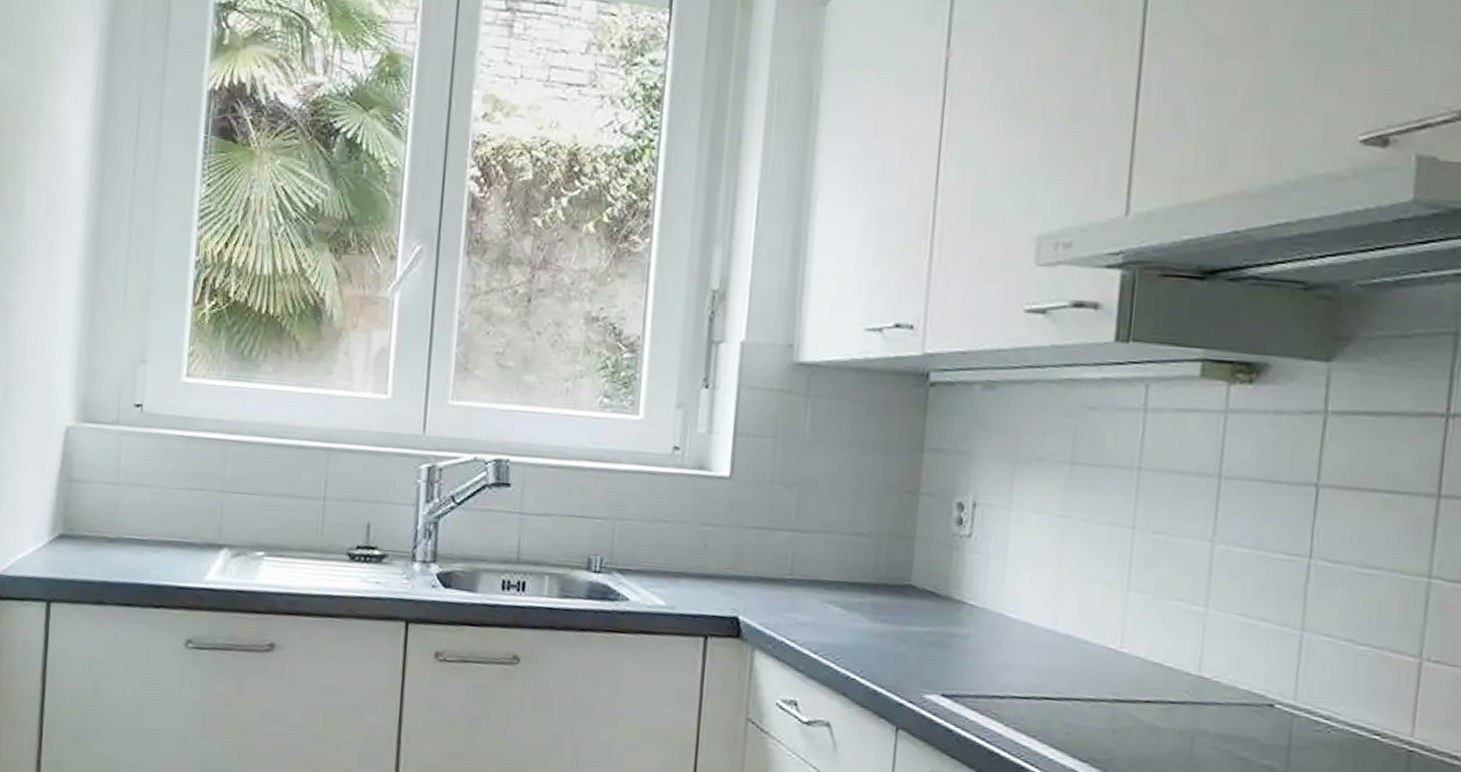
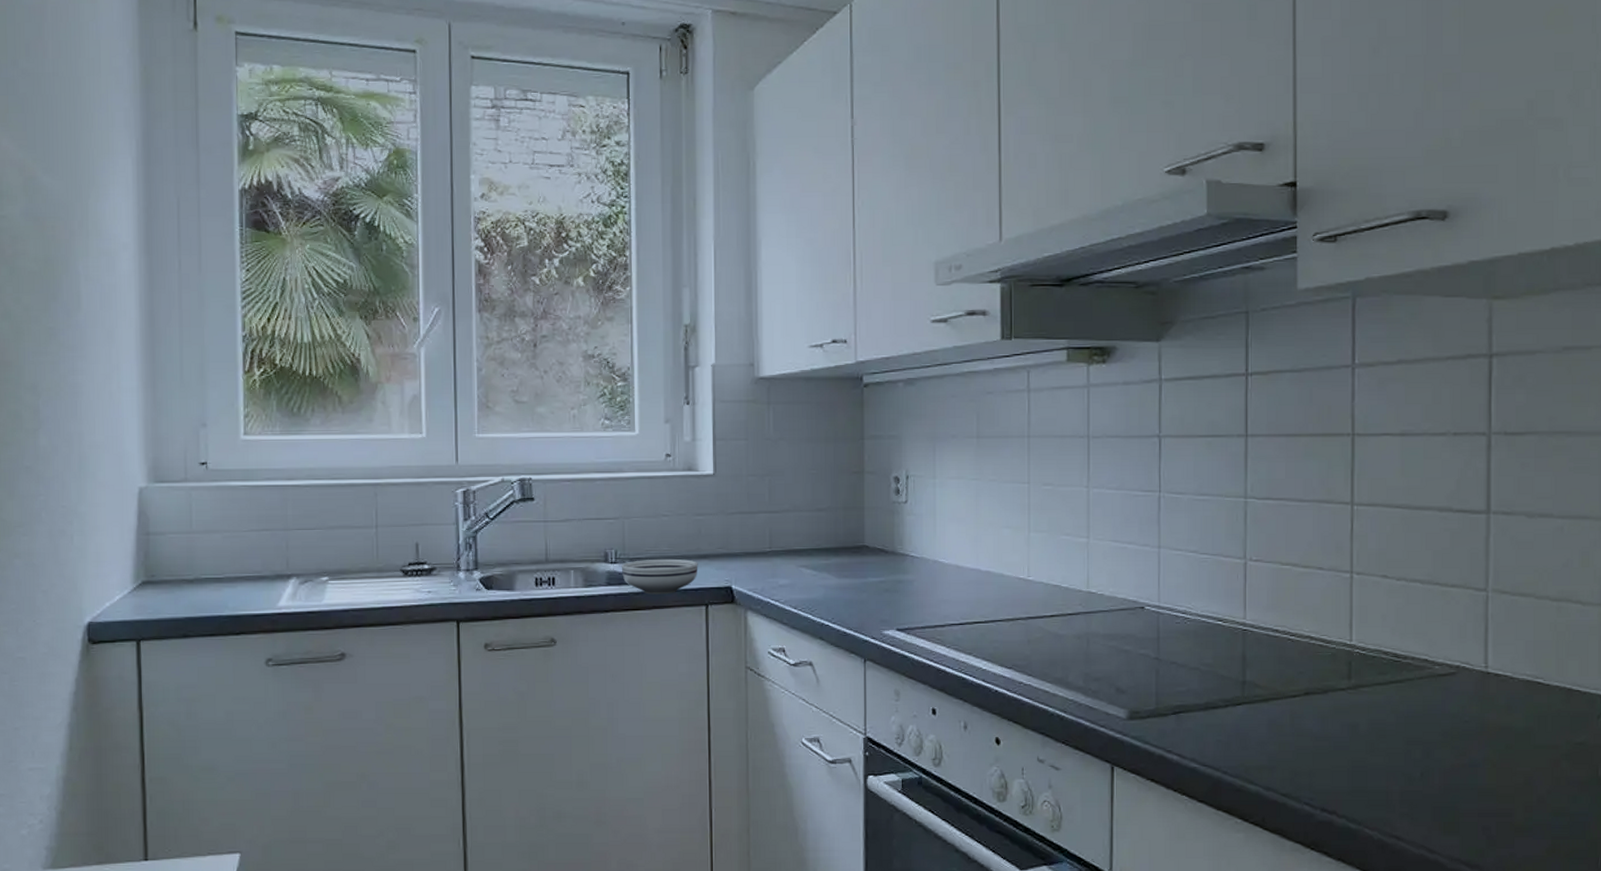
bowl: none [606,572,700,618] -> present [621,559,698,595]

